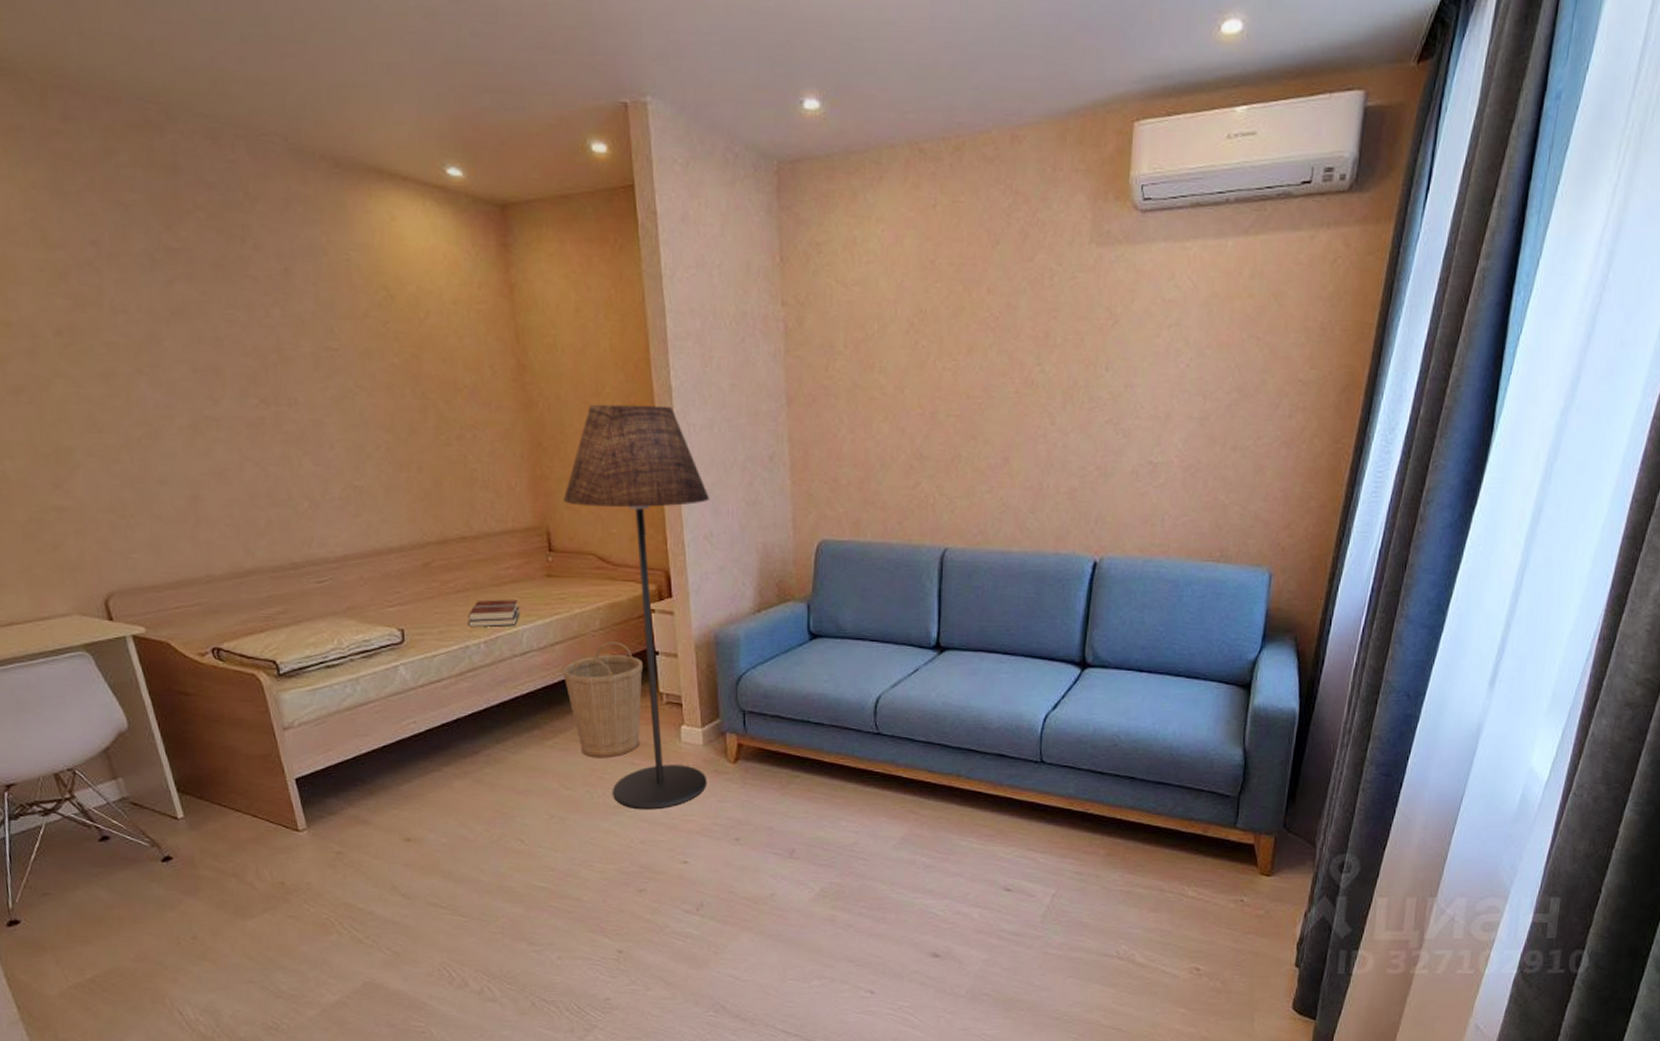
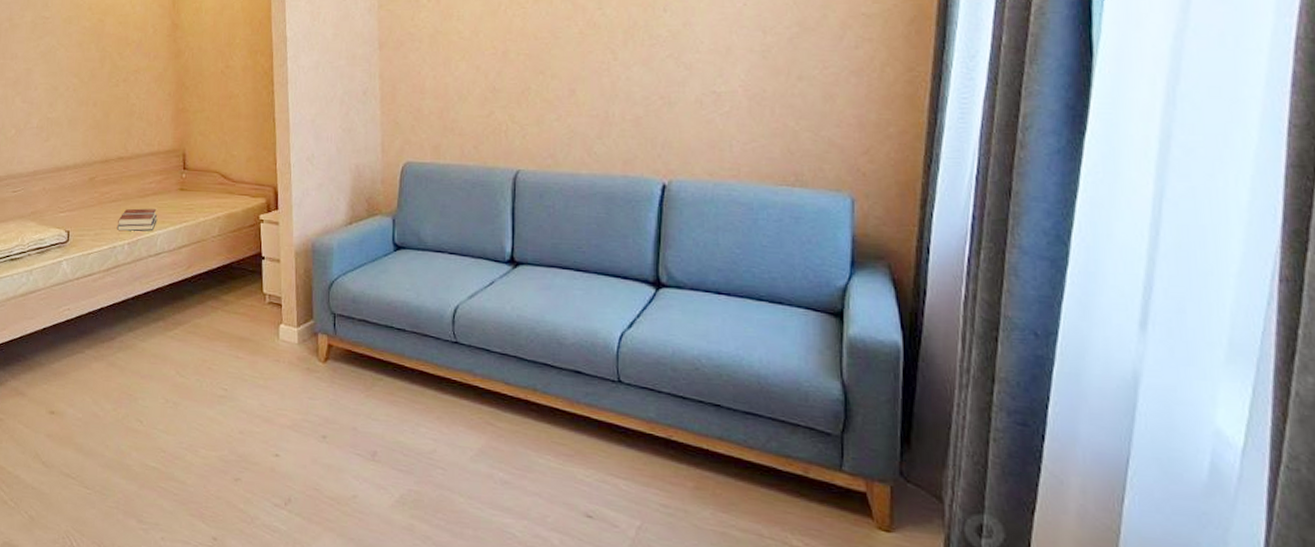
basket: present [562,641,643,758] -> none [186,246,251,351]
floor lamp: present [563,404,710,810] -> none [197,52,313,402]

